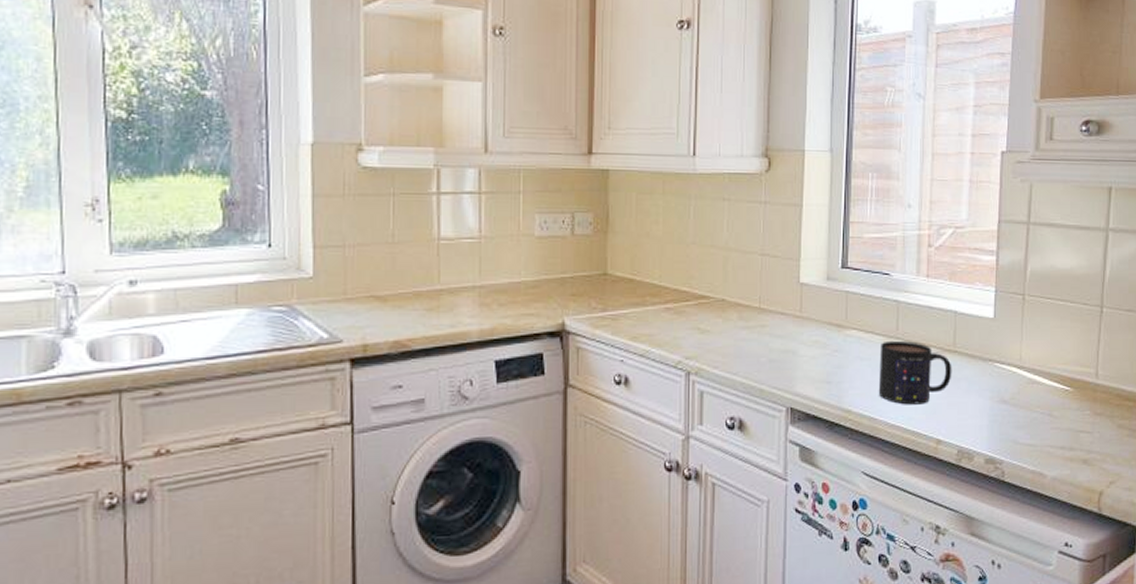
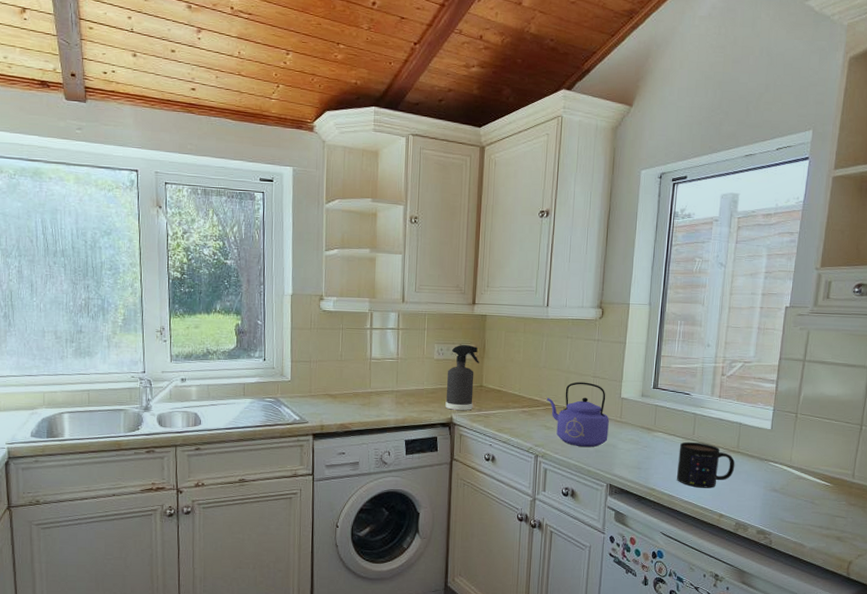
spray bottle: none [554,214,601,311] -> present [445,345,479,411]
kettle: none [698,262,785,357] -> present [546,382,609,448]

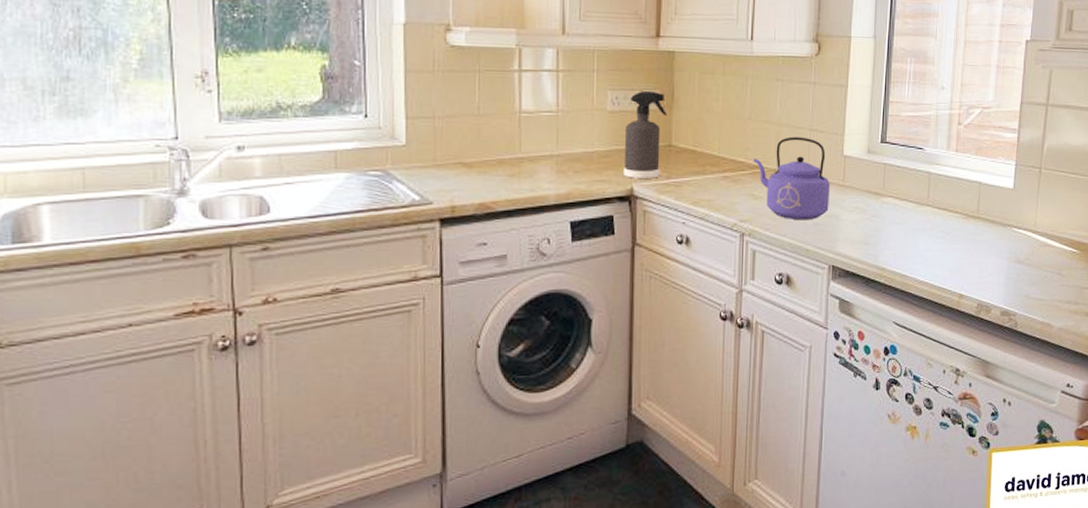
mug: present [676,441,735,488] -> none [909,207,975,264]

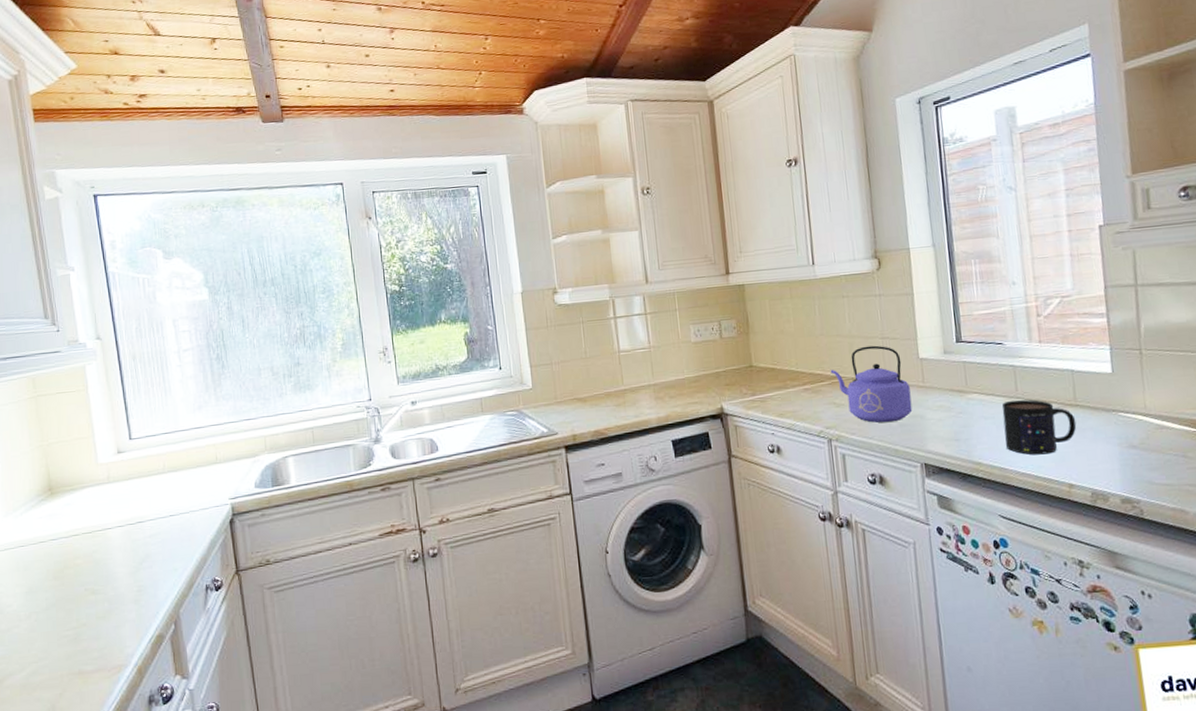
spray bottle: present [623,91,667,178] -> none [709,321,745,398]
mug: none [909,207,975,264] -> present [1002,399,1077,455]

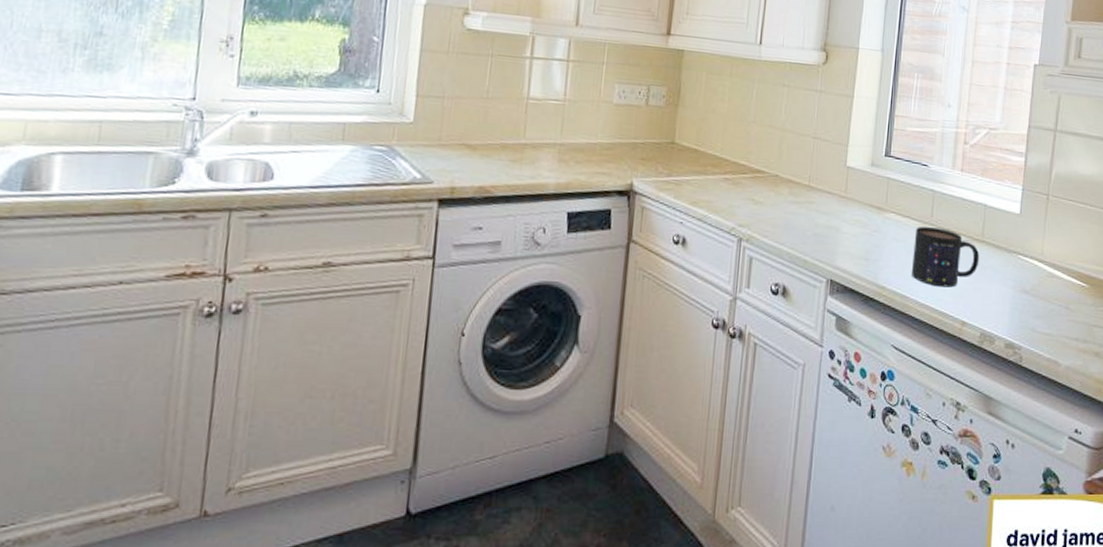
kettle: present [830,345,913,423] -> none [755,143,832,230]

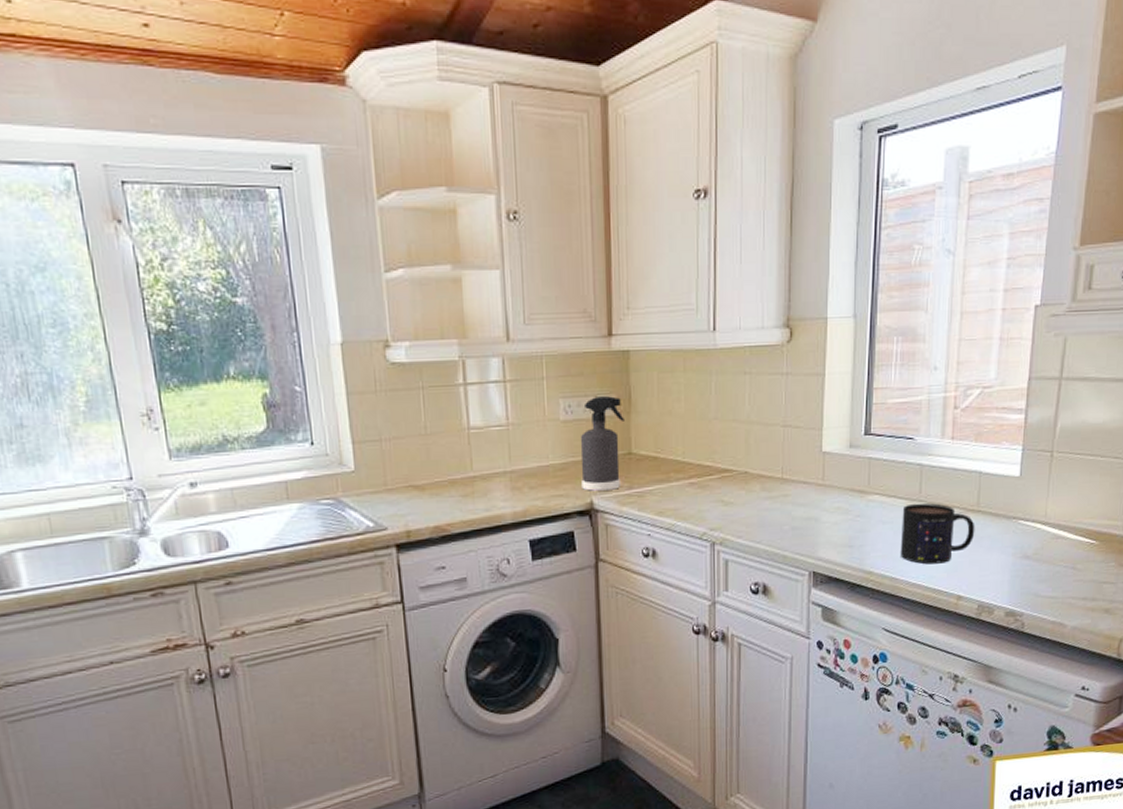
spray bottle: none [624,87,672,175] -> present [580,396,624,491]

